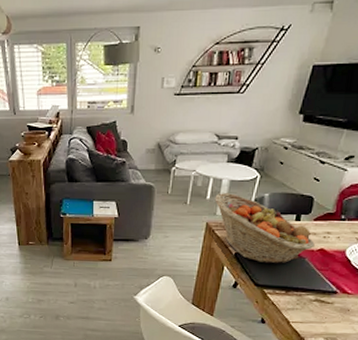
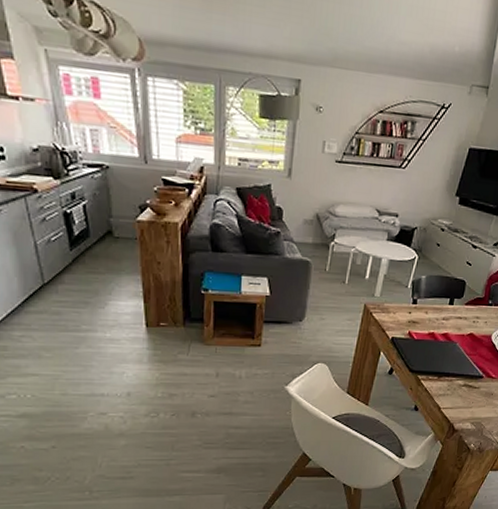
fruit basket: present [214,193,315,264] -> none [373,273,466,349]

